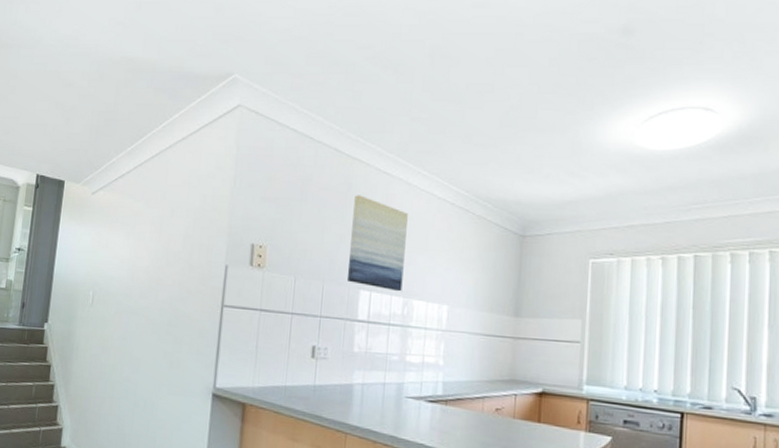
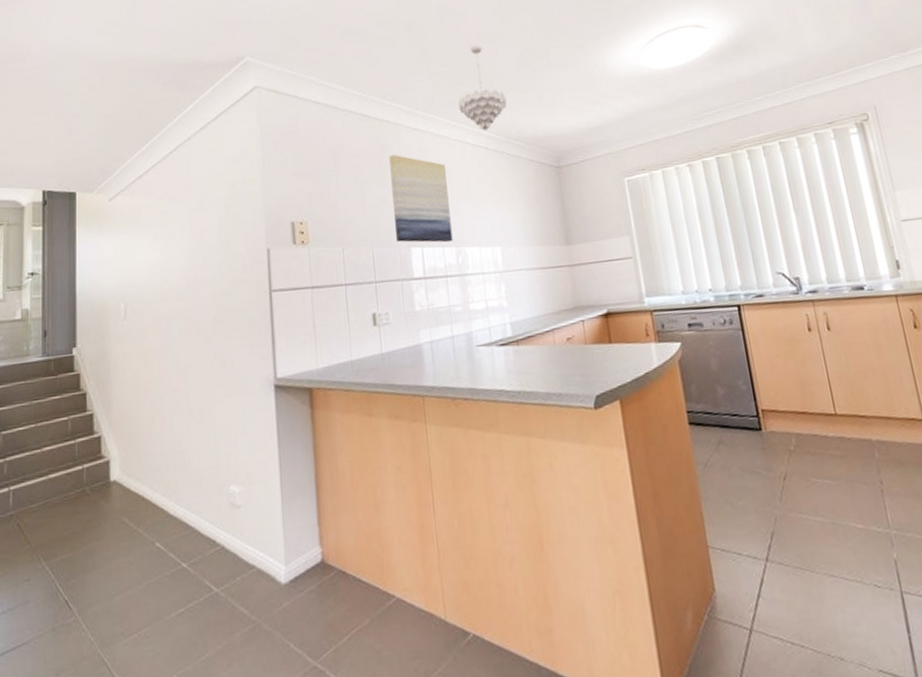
pendant light: none [433,95,484,186] -> present [458,45,507,131]

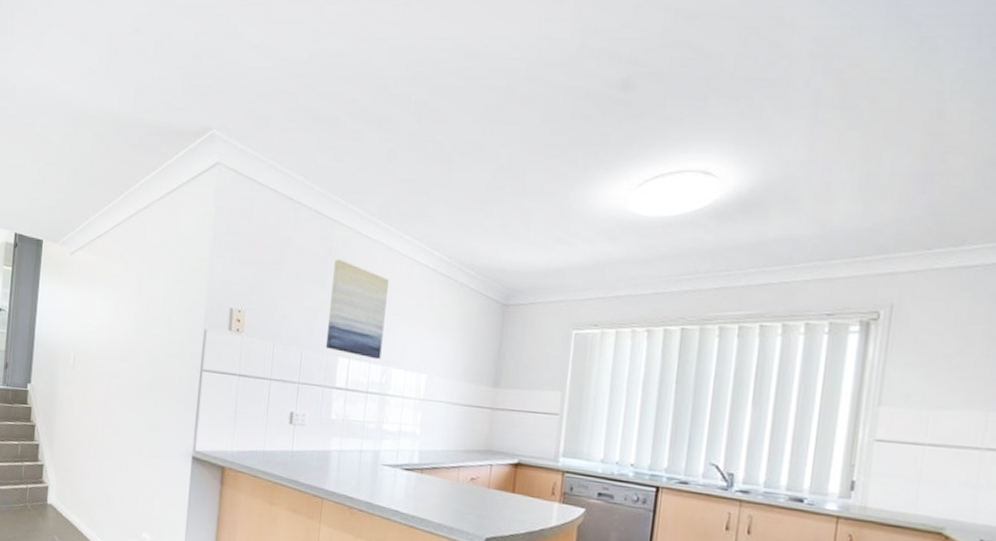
pendant light: present [458,45,507,131] -> none [416,154,468,251]

